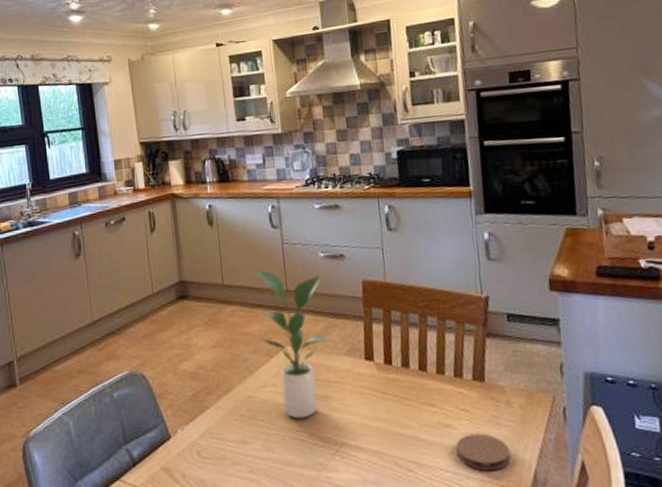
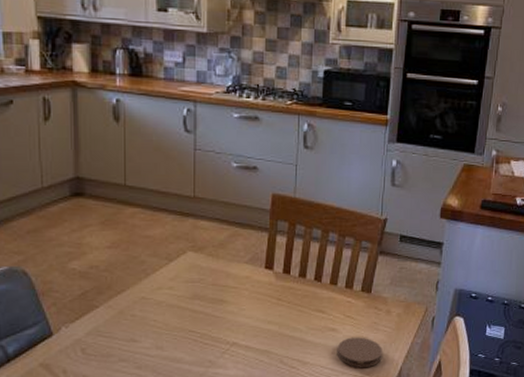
potted plant: present [254,269,329,419] -> none [161,173,232,320]

